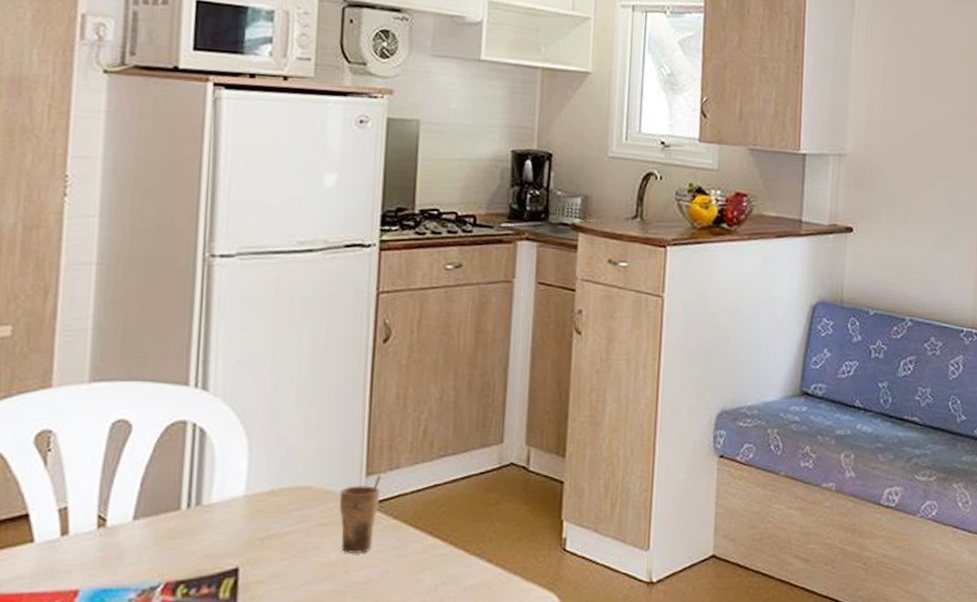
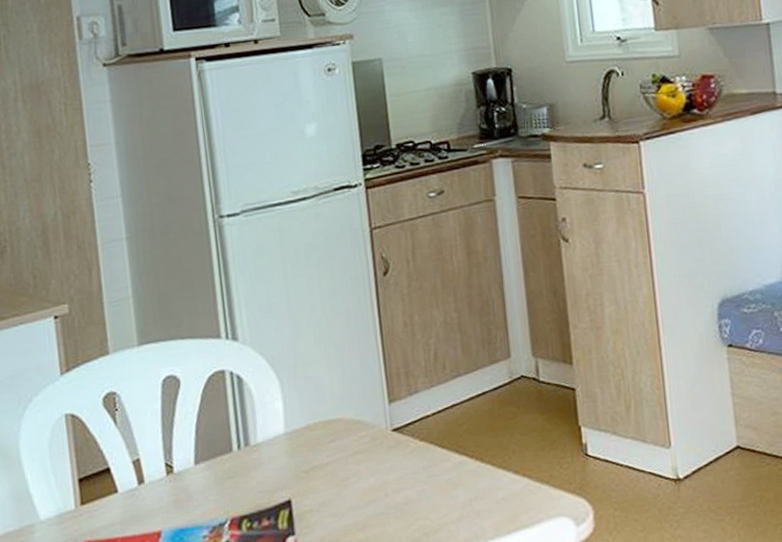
cup: present [339,475,381,554] -> none [368,401,406,478]

